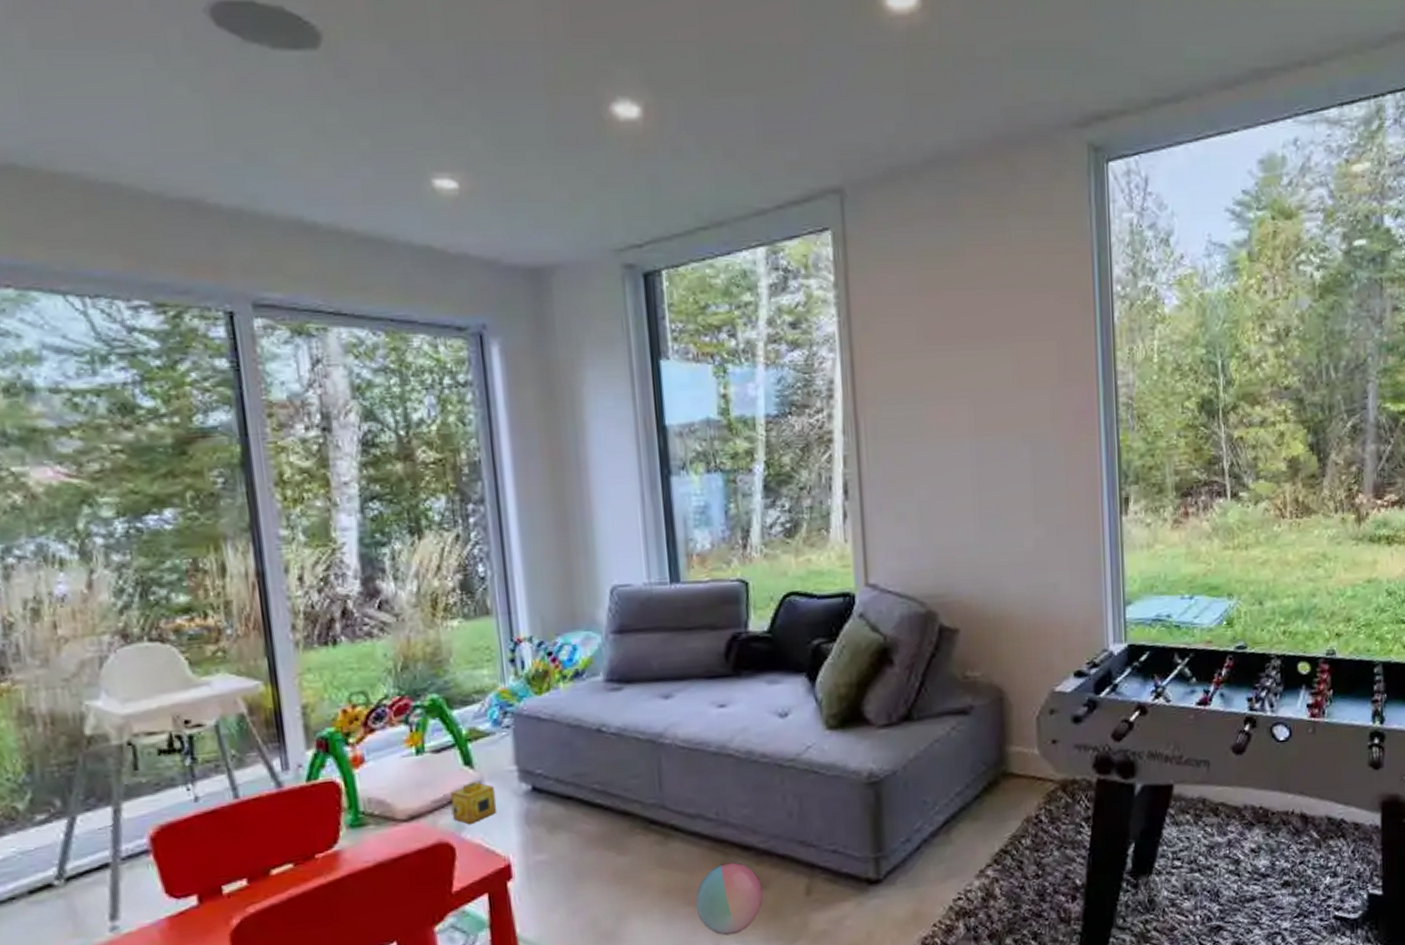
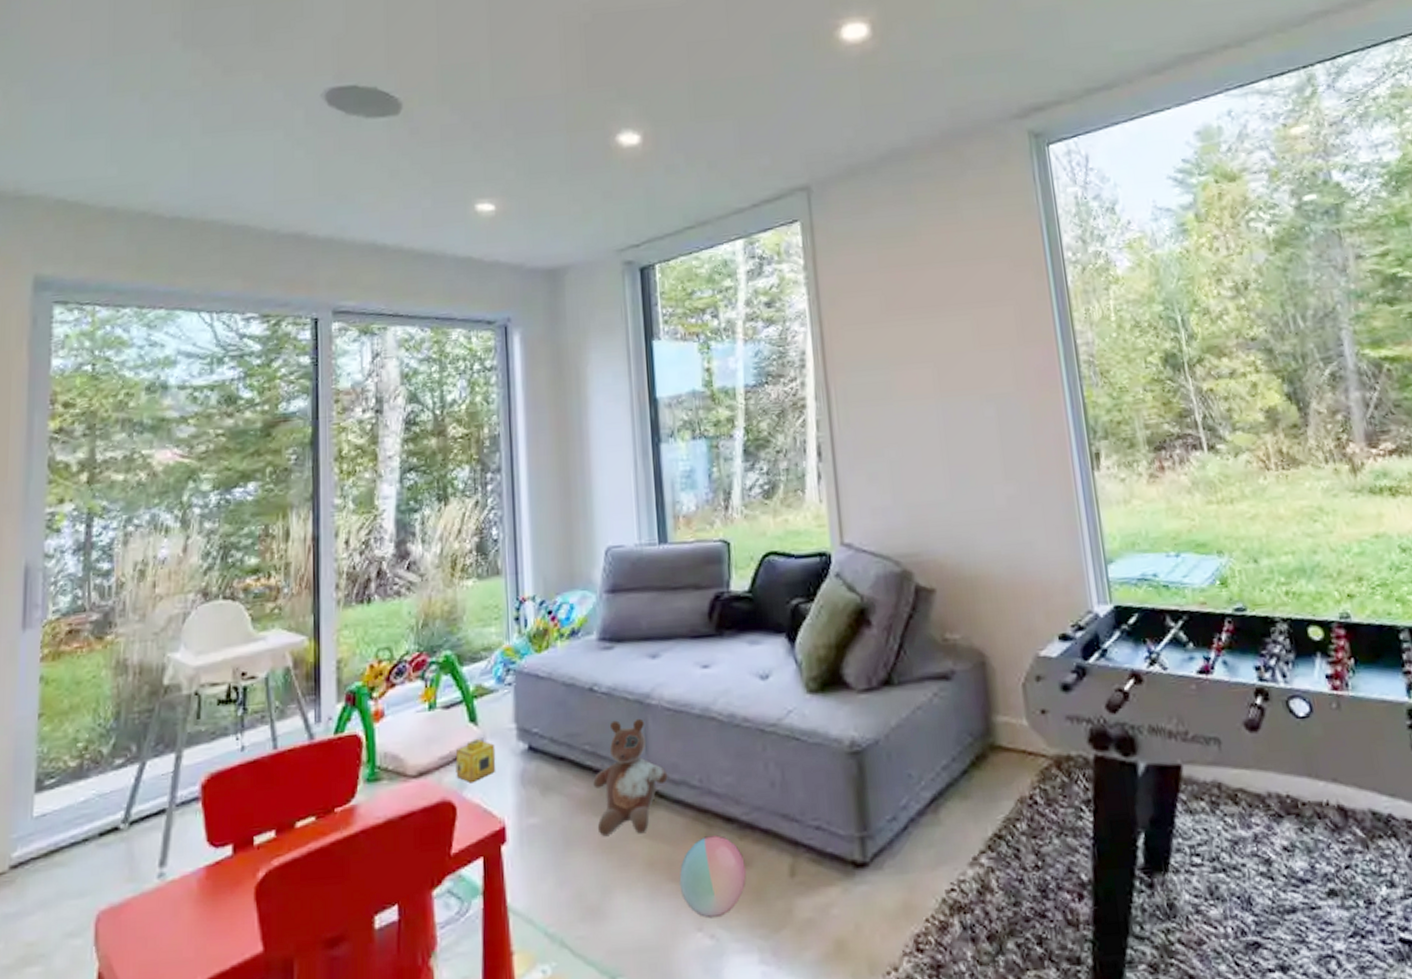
stuffed bear: none [604,757,683,868] -> present [593,718,668,836]

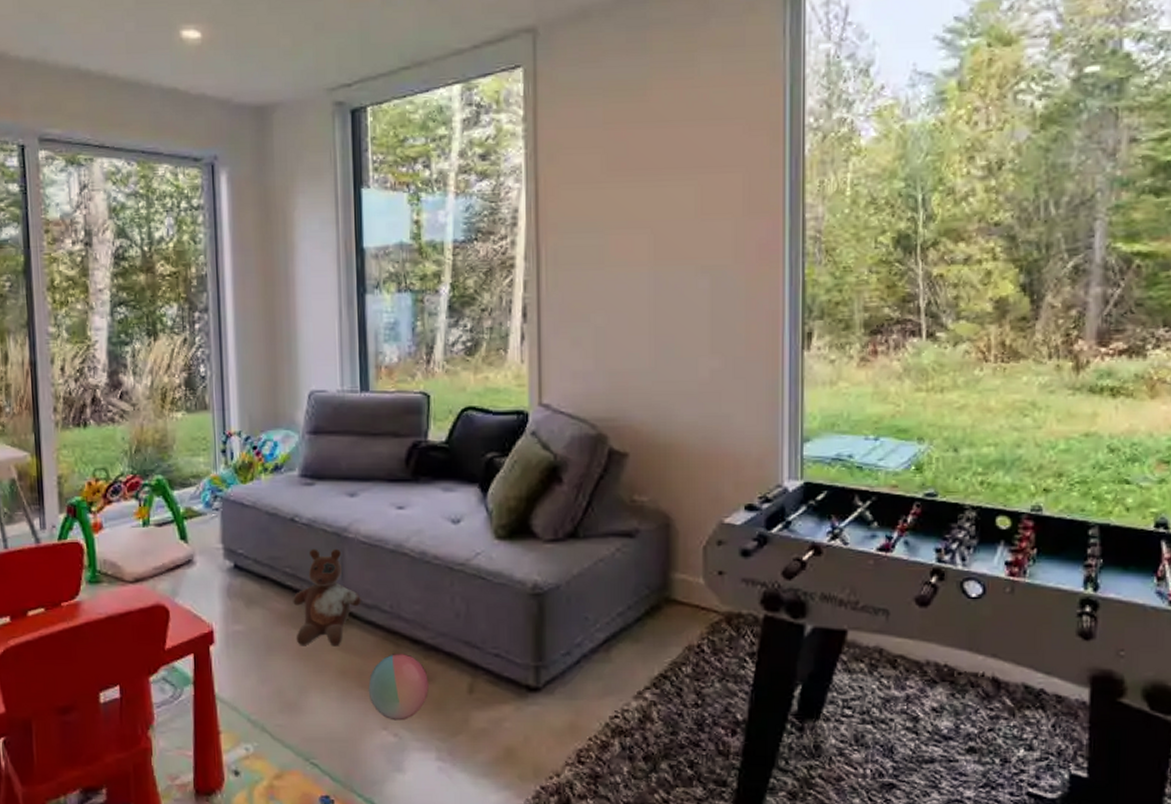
toy block: present [455,738,496,784] -> none [168,554,205,592]

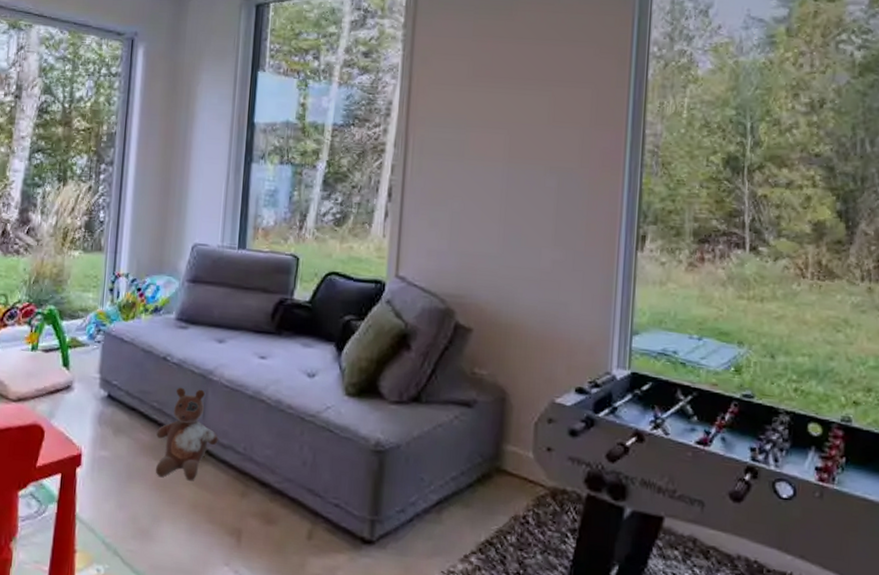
ball: present [368,654,430,721] -> none [215,493,272,559]

